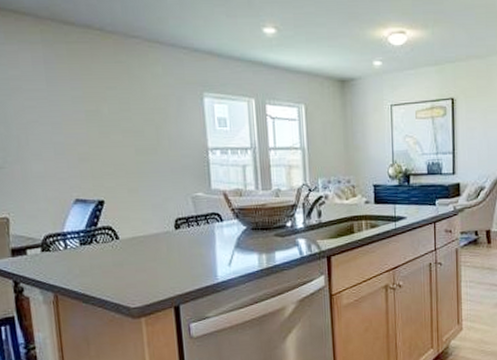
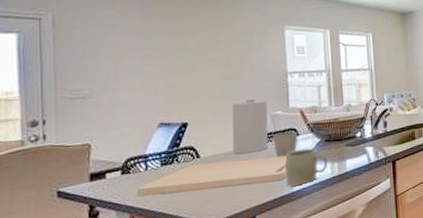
cutting board: none [57,243,211,276] -> present [136,155,287,197]
paper towel holder: none [149,177,190,238] -> present [232,98,268,154]
cup: none [194,216,222,244] -> present [273,131,298,158]
mug: none [208,236,255,277] -> present [284,148,328,187]

